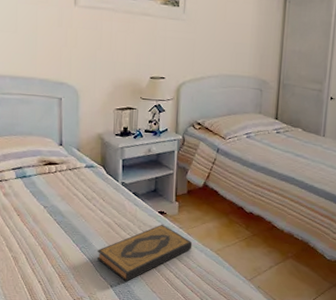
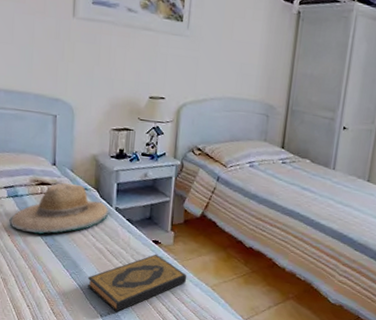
straw hat: none [19,162,115,212] -> present [10,183,108,234]

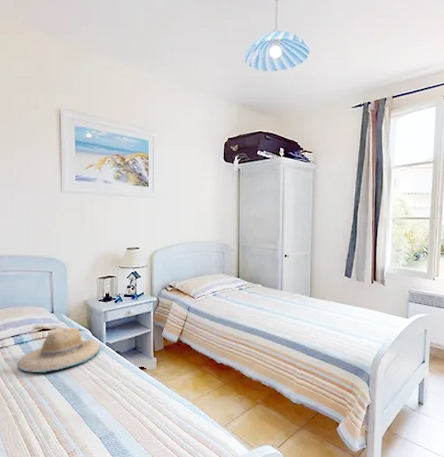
hardback book: present [87,254,187,312] -> none [86,378,171,434]

